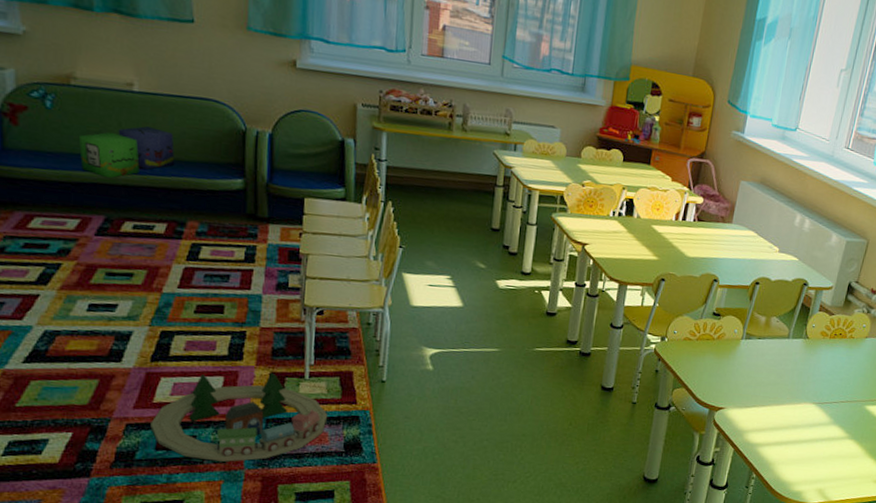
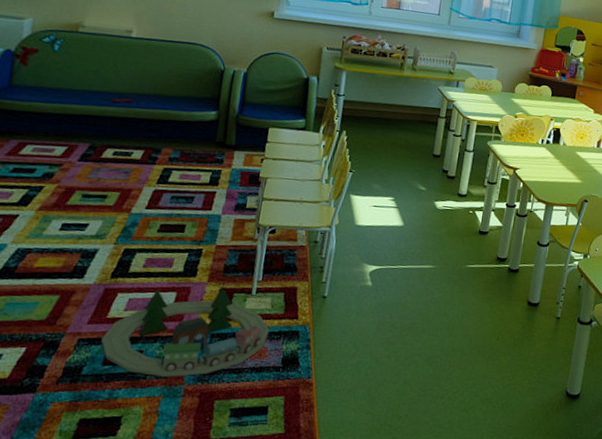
toy box: present [78,126,175,179] -> none [76,66,161,111]

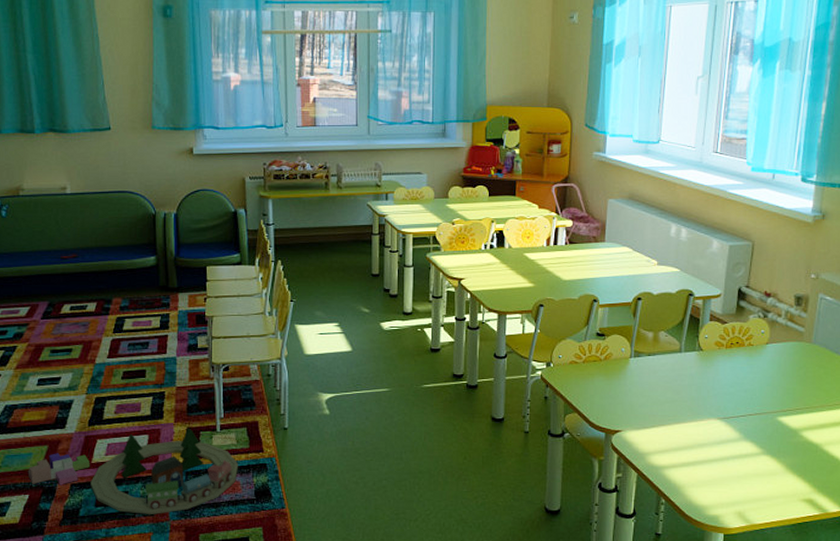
toy blocks: none [29,304,105,340] -> present [27,453,91,486]

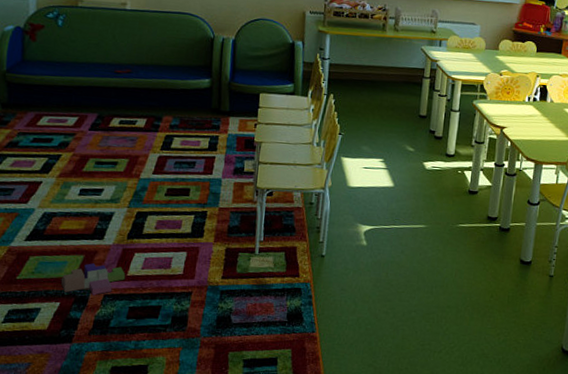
toy train set: present [90,428,239,514] -> none [124,248,274,330]

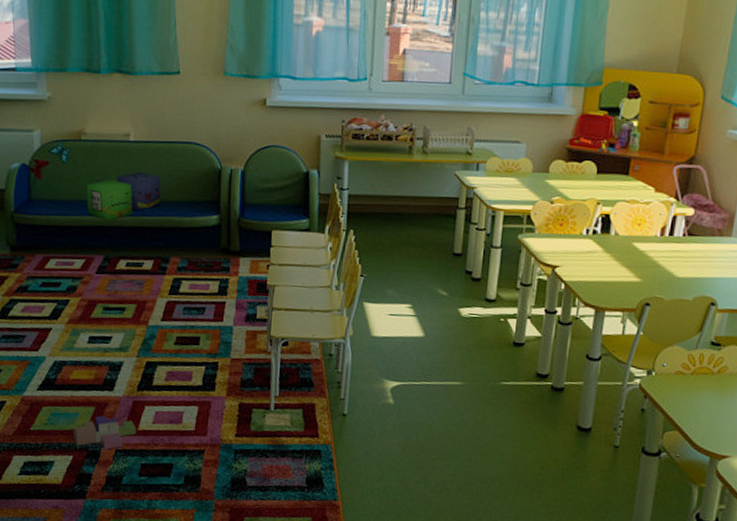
toy box: none [81,38,156,82] -> present [86,172,162,221]

